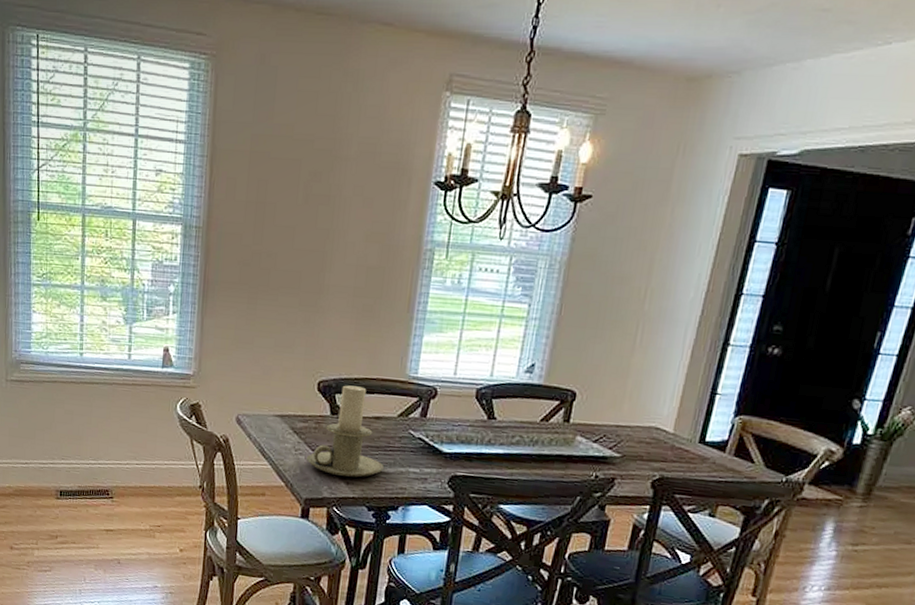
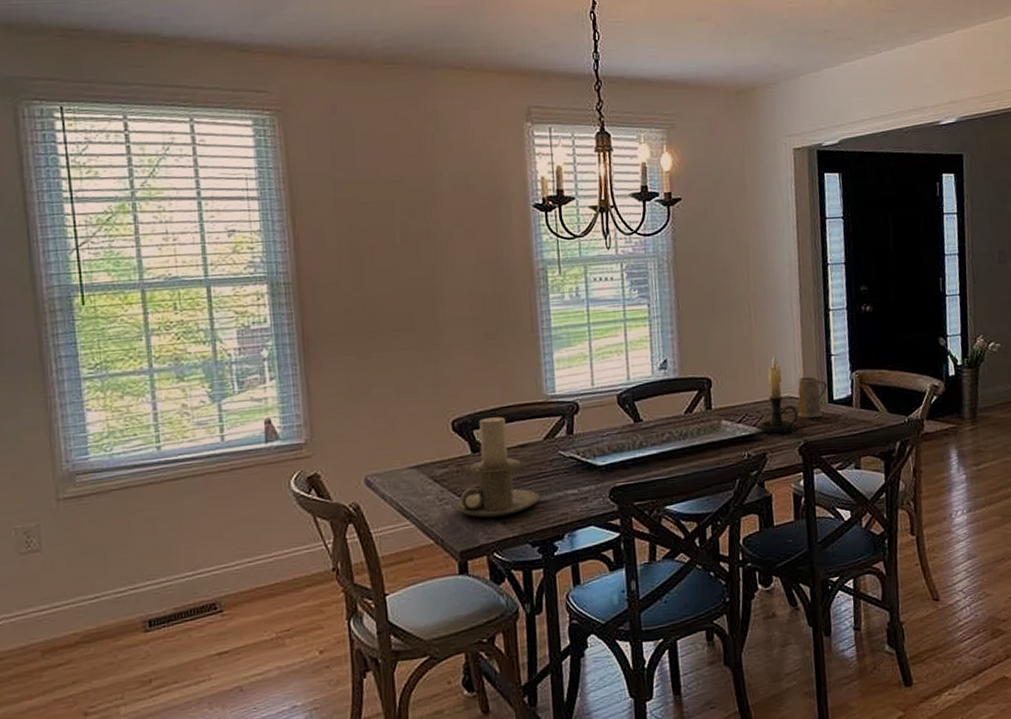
candle holder: none [612,381,661,464] -> present [756,355,798,434]
mug: none [660,411,703,456] -> present [797,377,827,419]

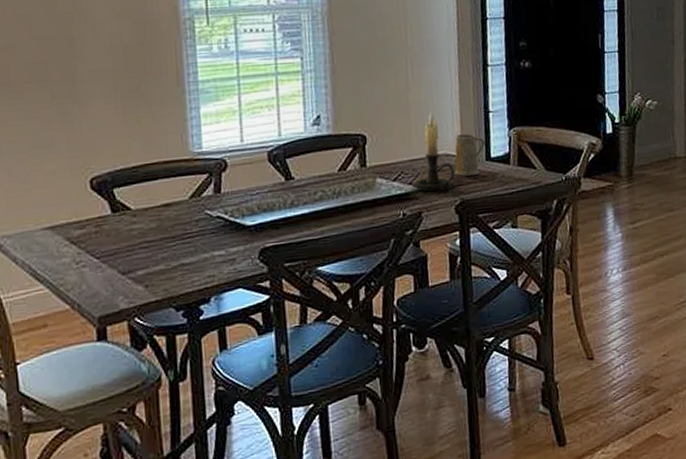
candle holder: present [453,417,541,518] -> none [91,174,186,281]

